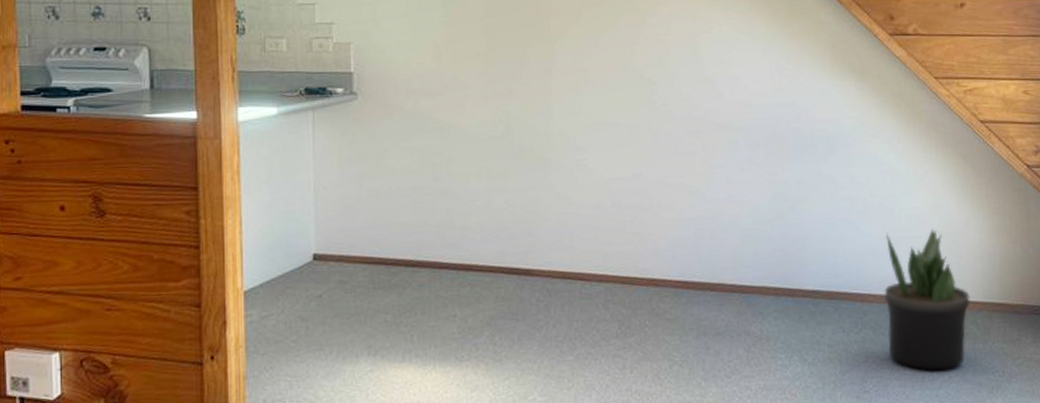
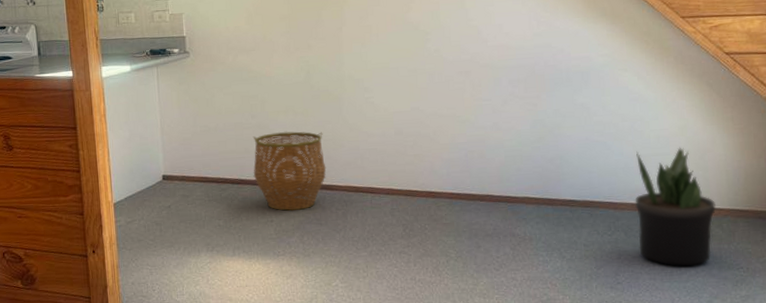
basket: none [433,199,527,303] -> present [253,131,326,211]

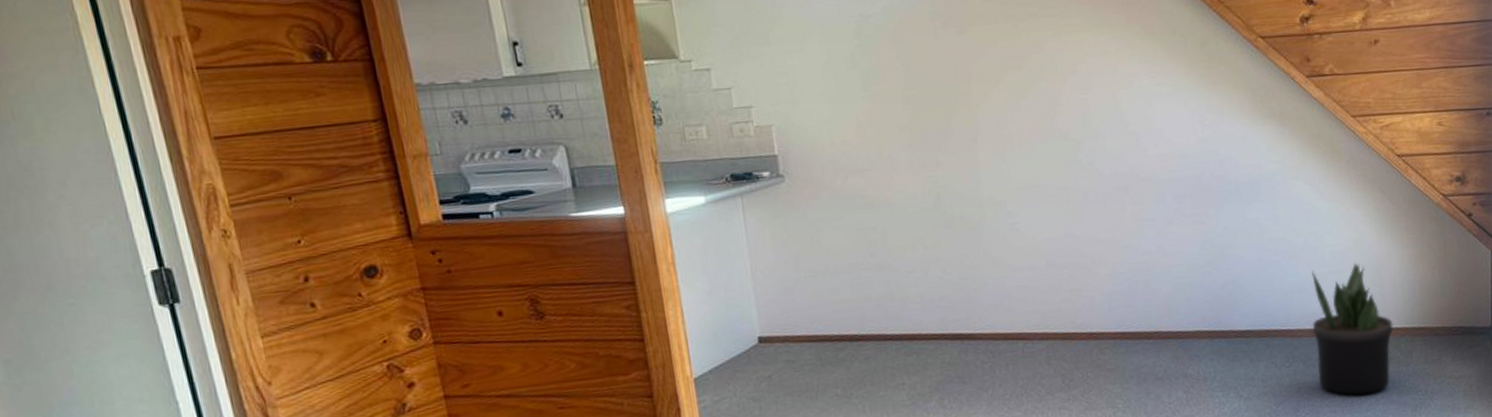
basket: present [253,131,326,211] -> none [873,269,967,370]

